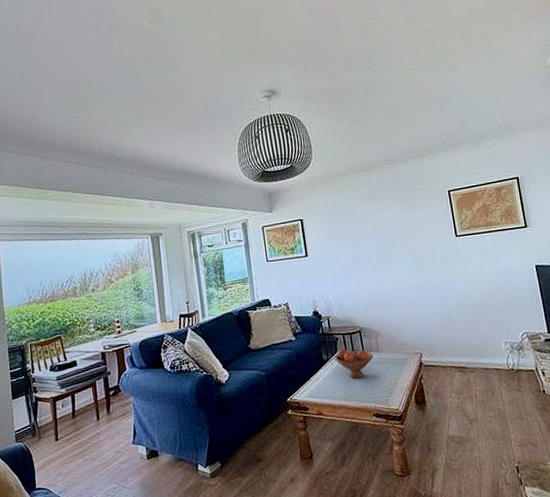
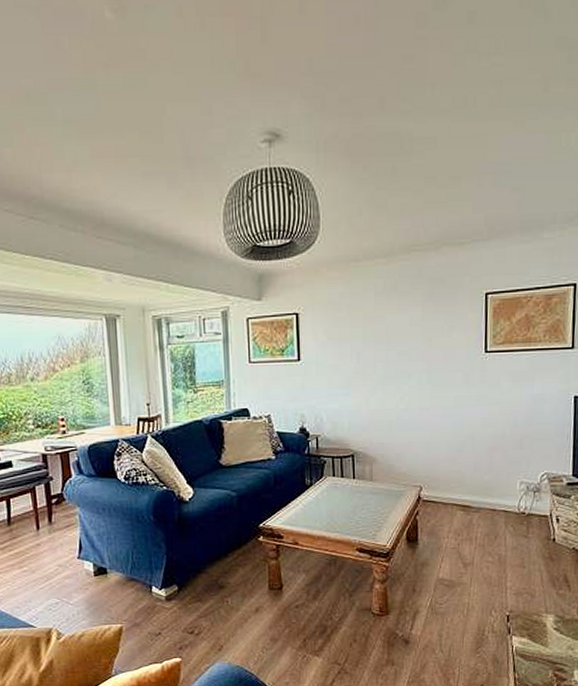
fruit bowl: present [335,349,374,379] -> none [320,474,366,509]

